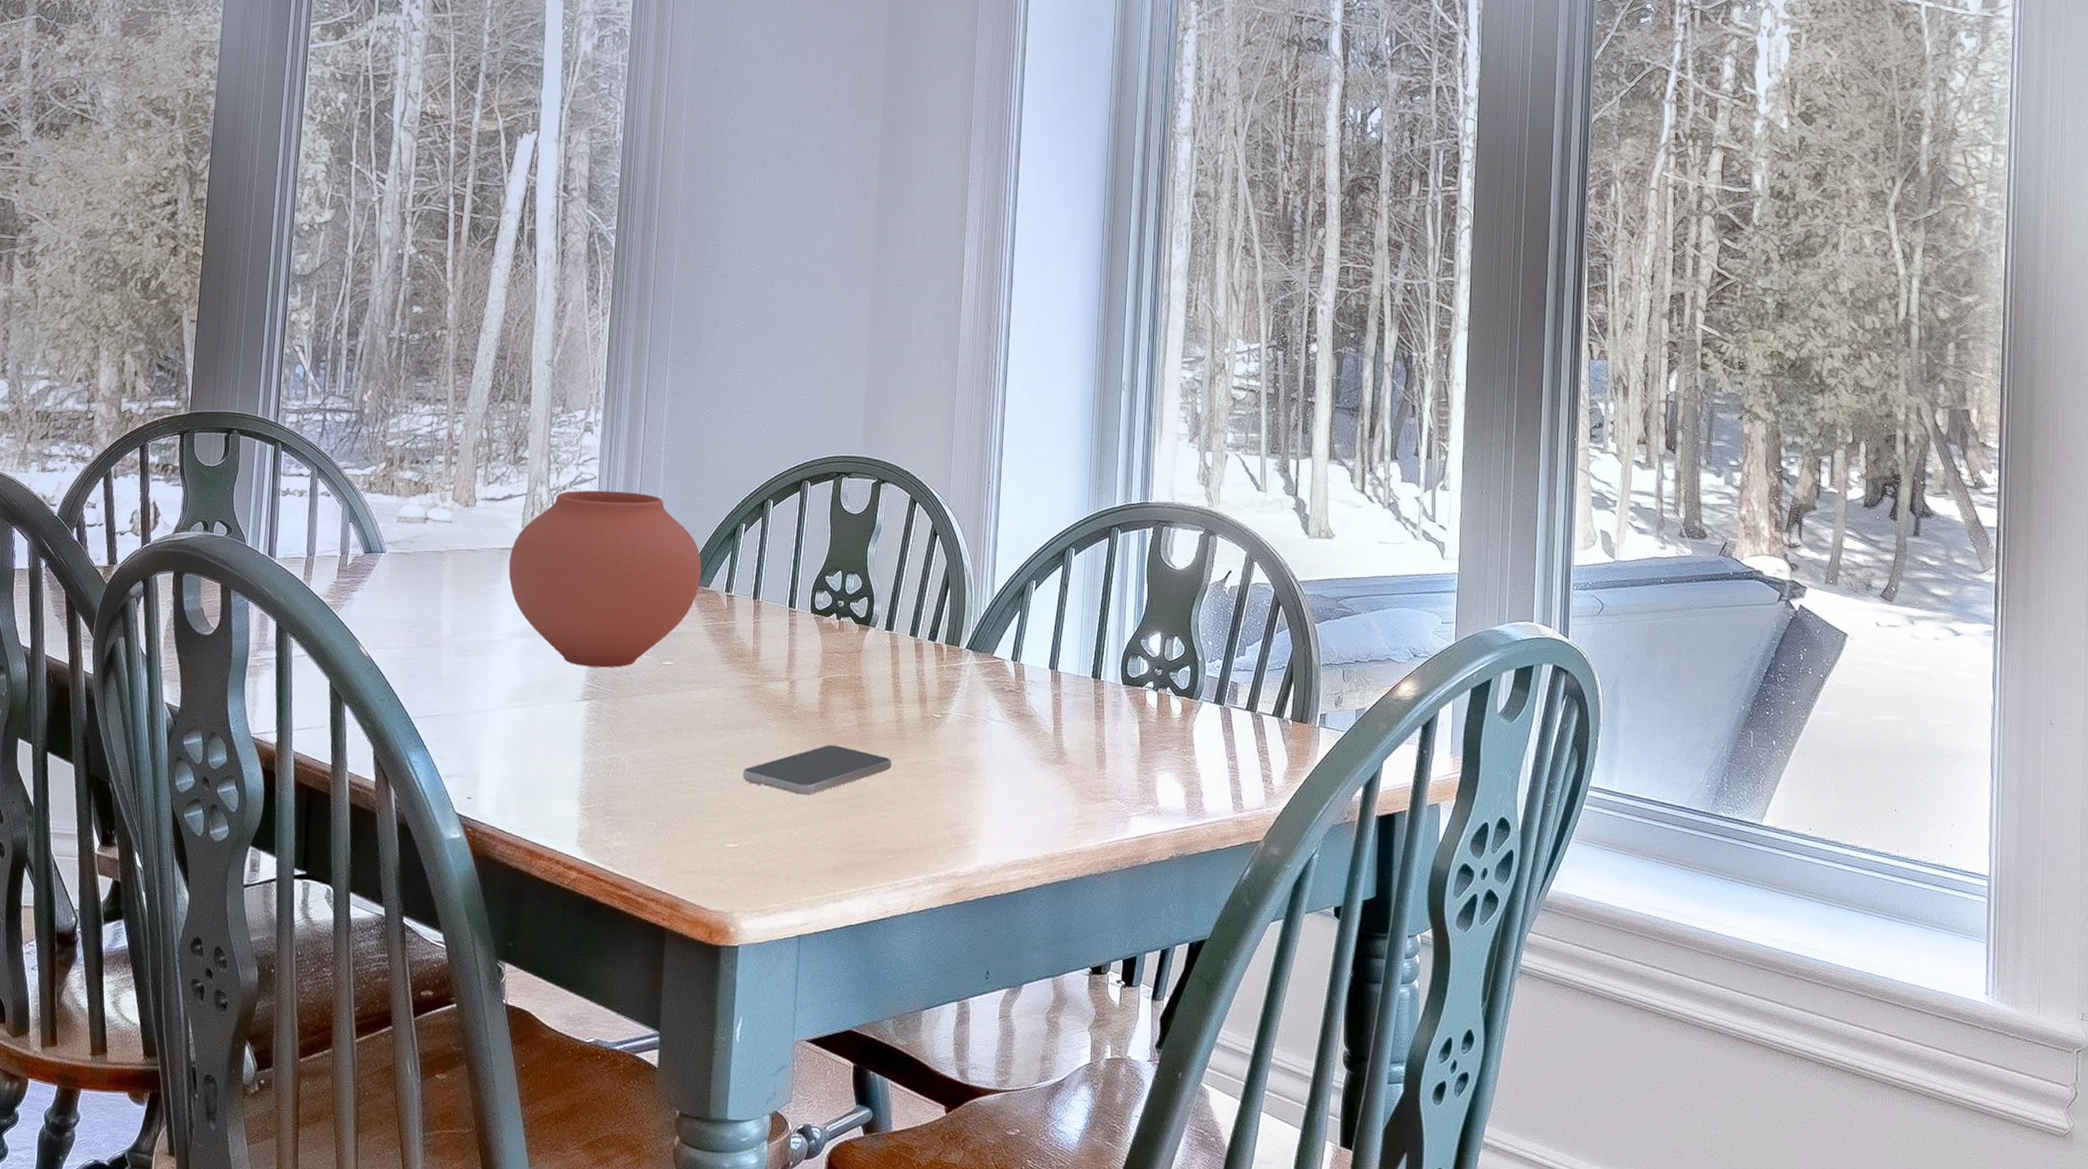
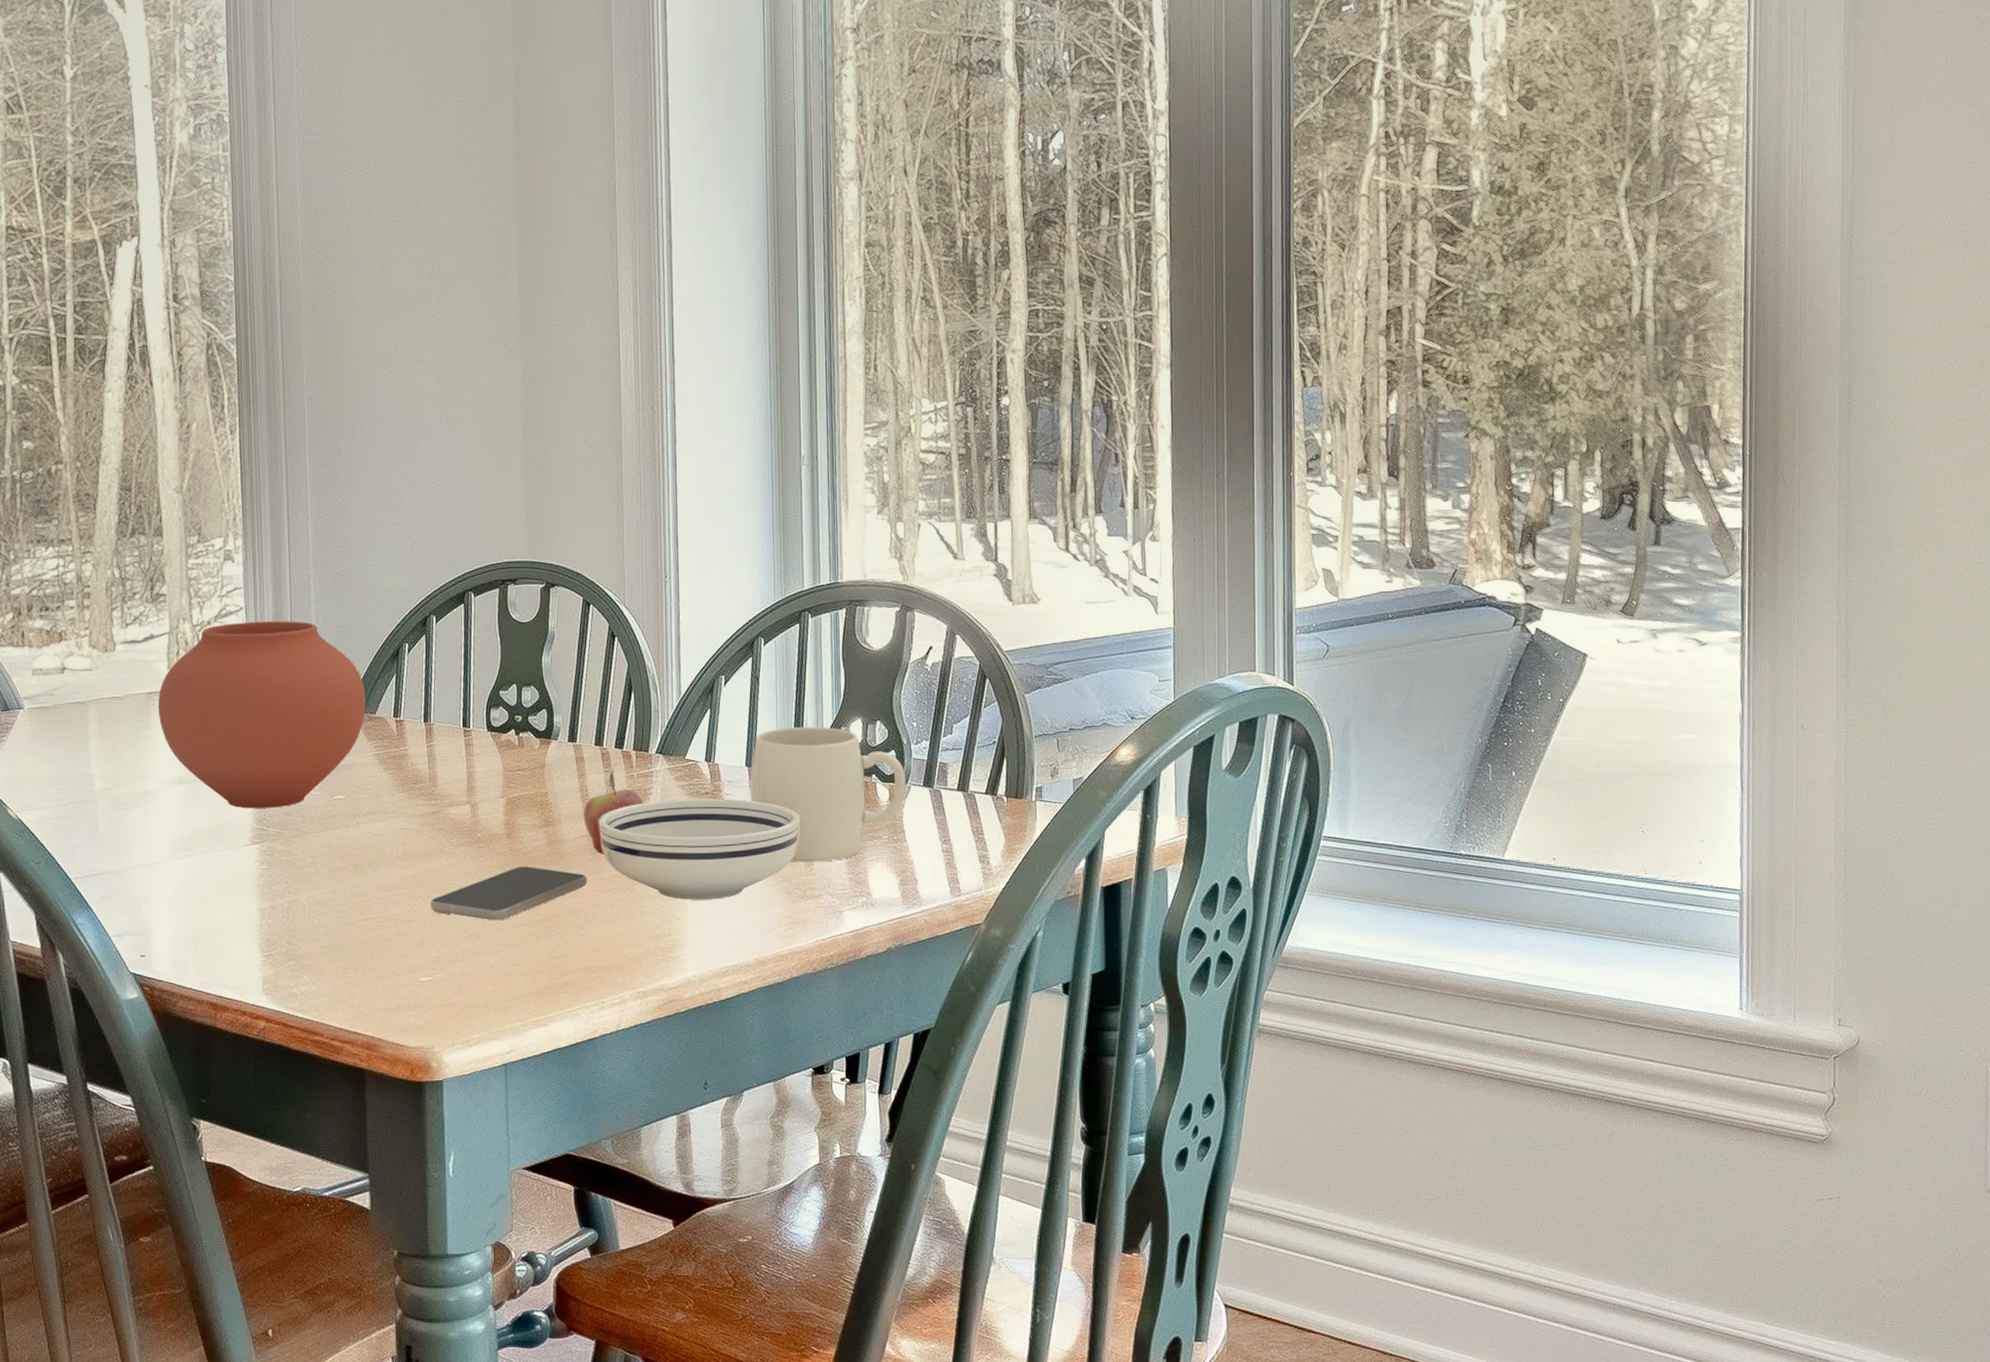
fruit: none [893,653,951,741] -> present [583,762,644,855]
bowl: none [906,693,1096,794] -> present [598,798,800,900]
mug: none [1052,635,1198,767] -> present [751,727,906,862]

